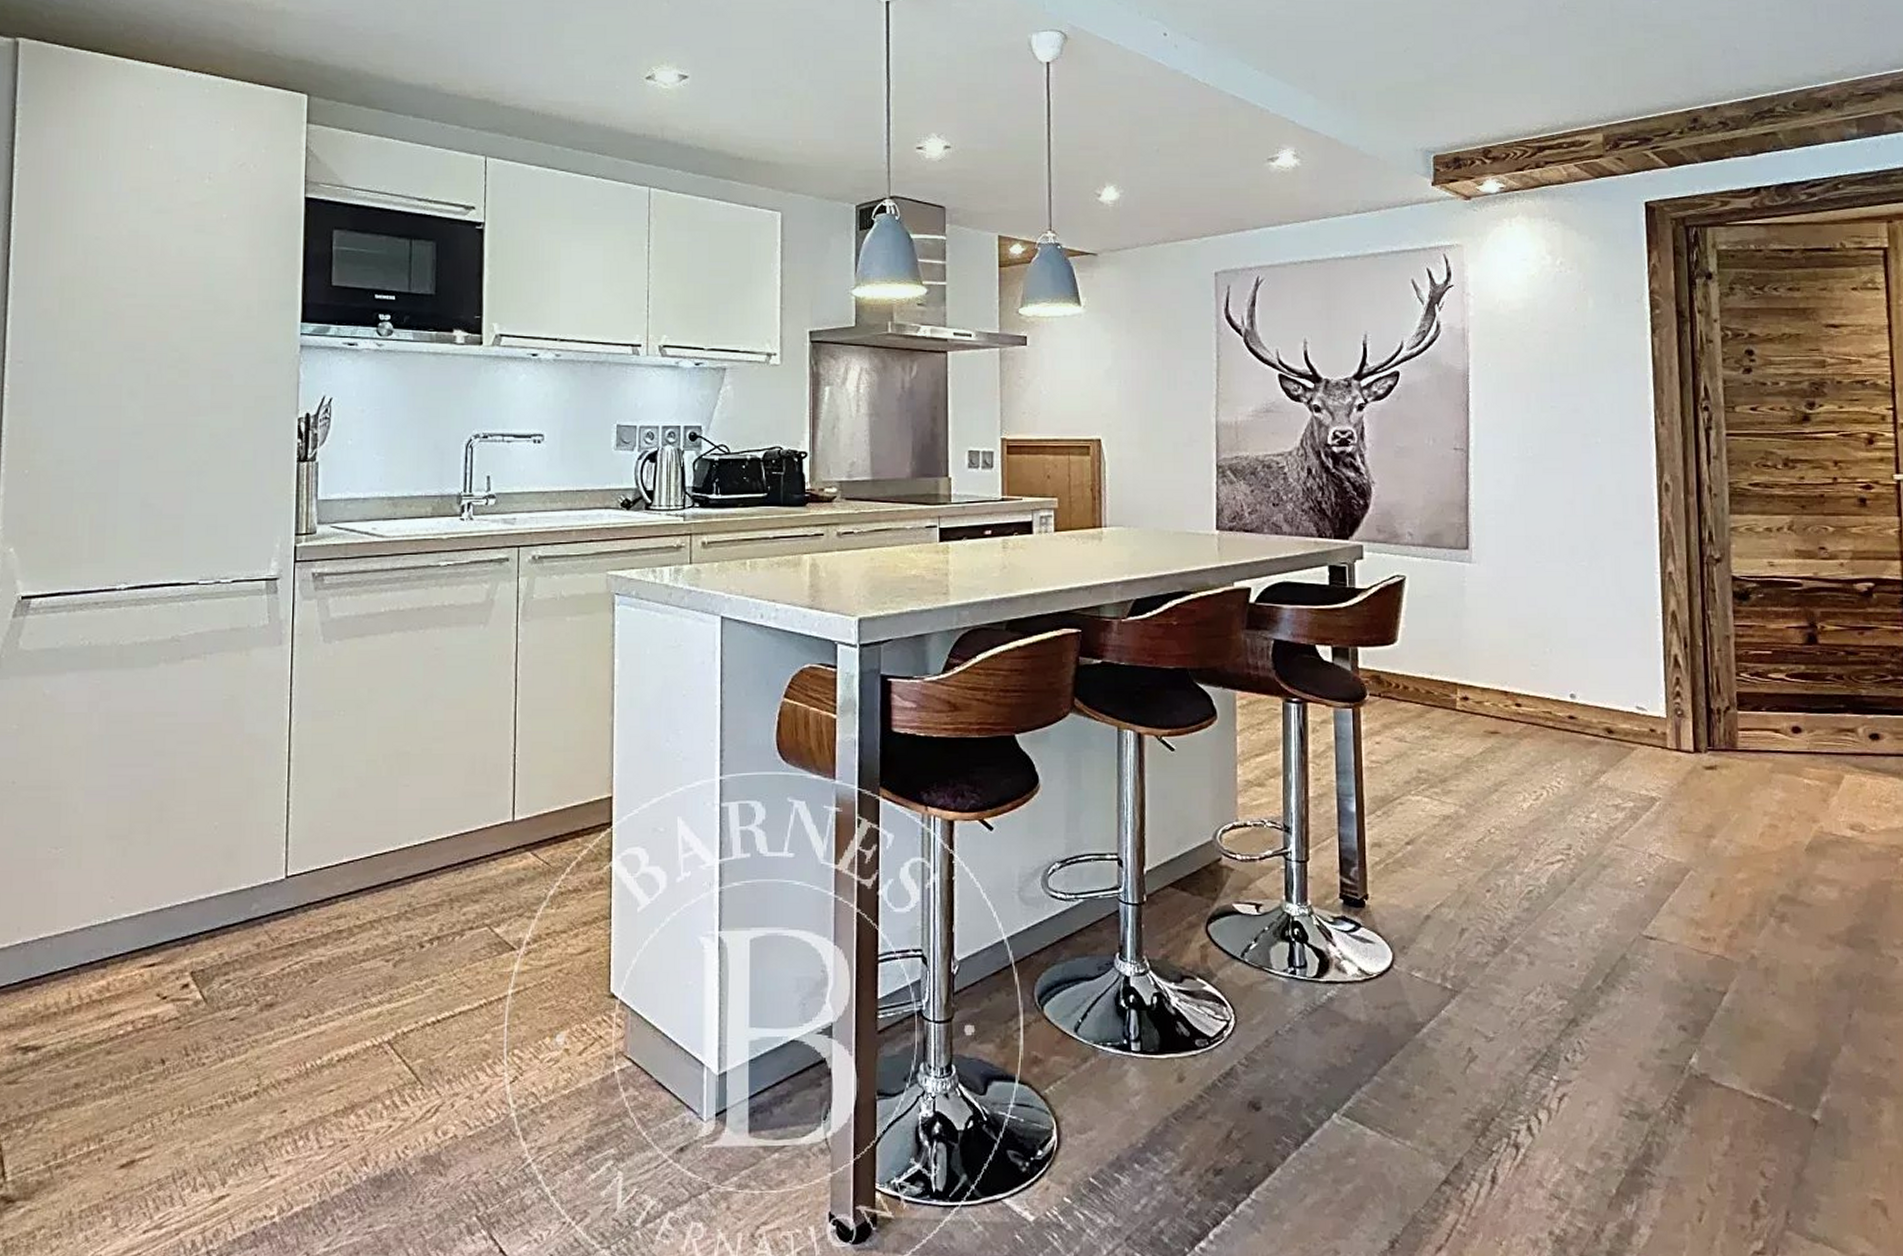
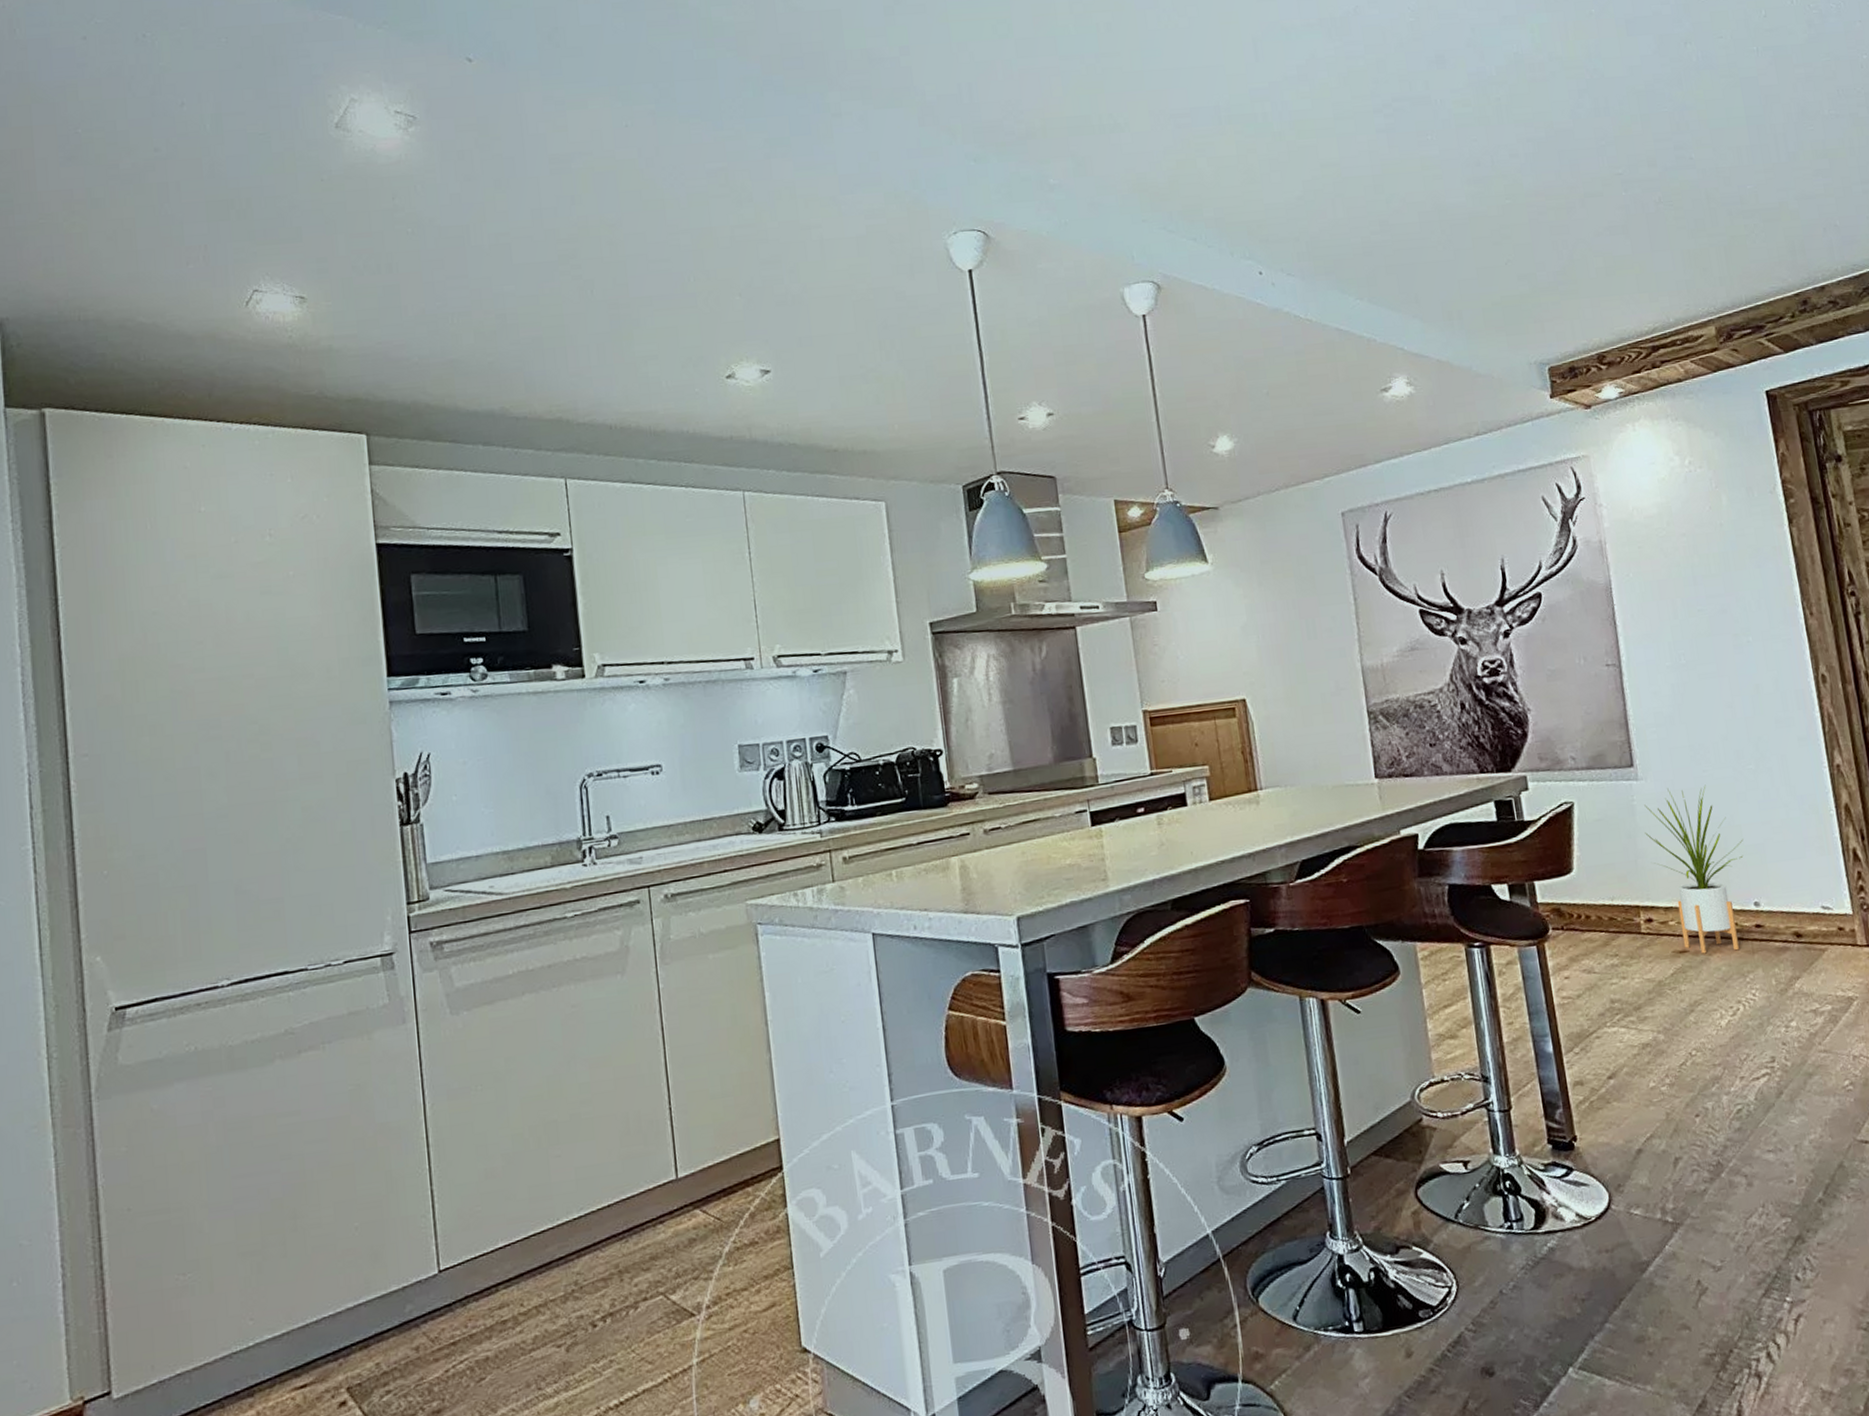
house plant: none [1472,574,1568,738] -> present [1644,784,1744,954]

